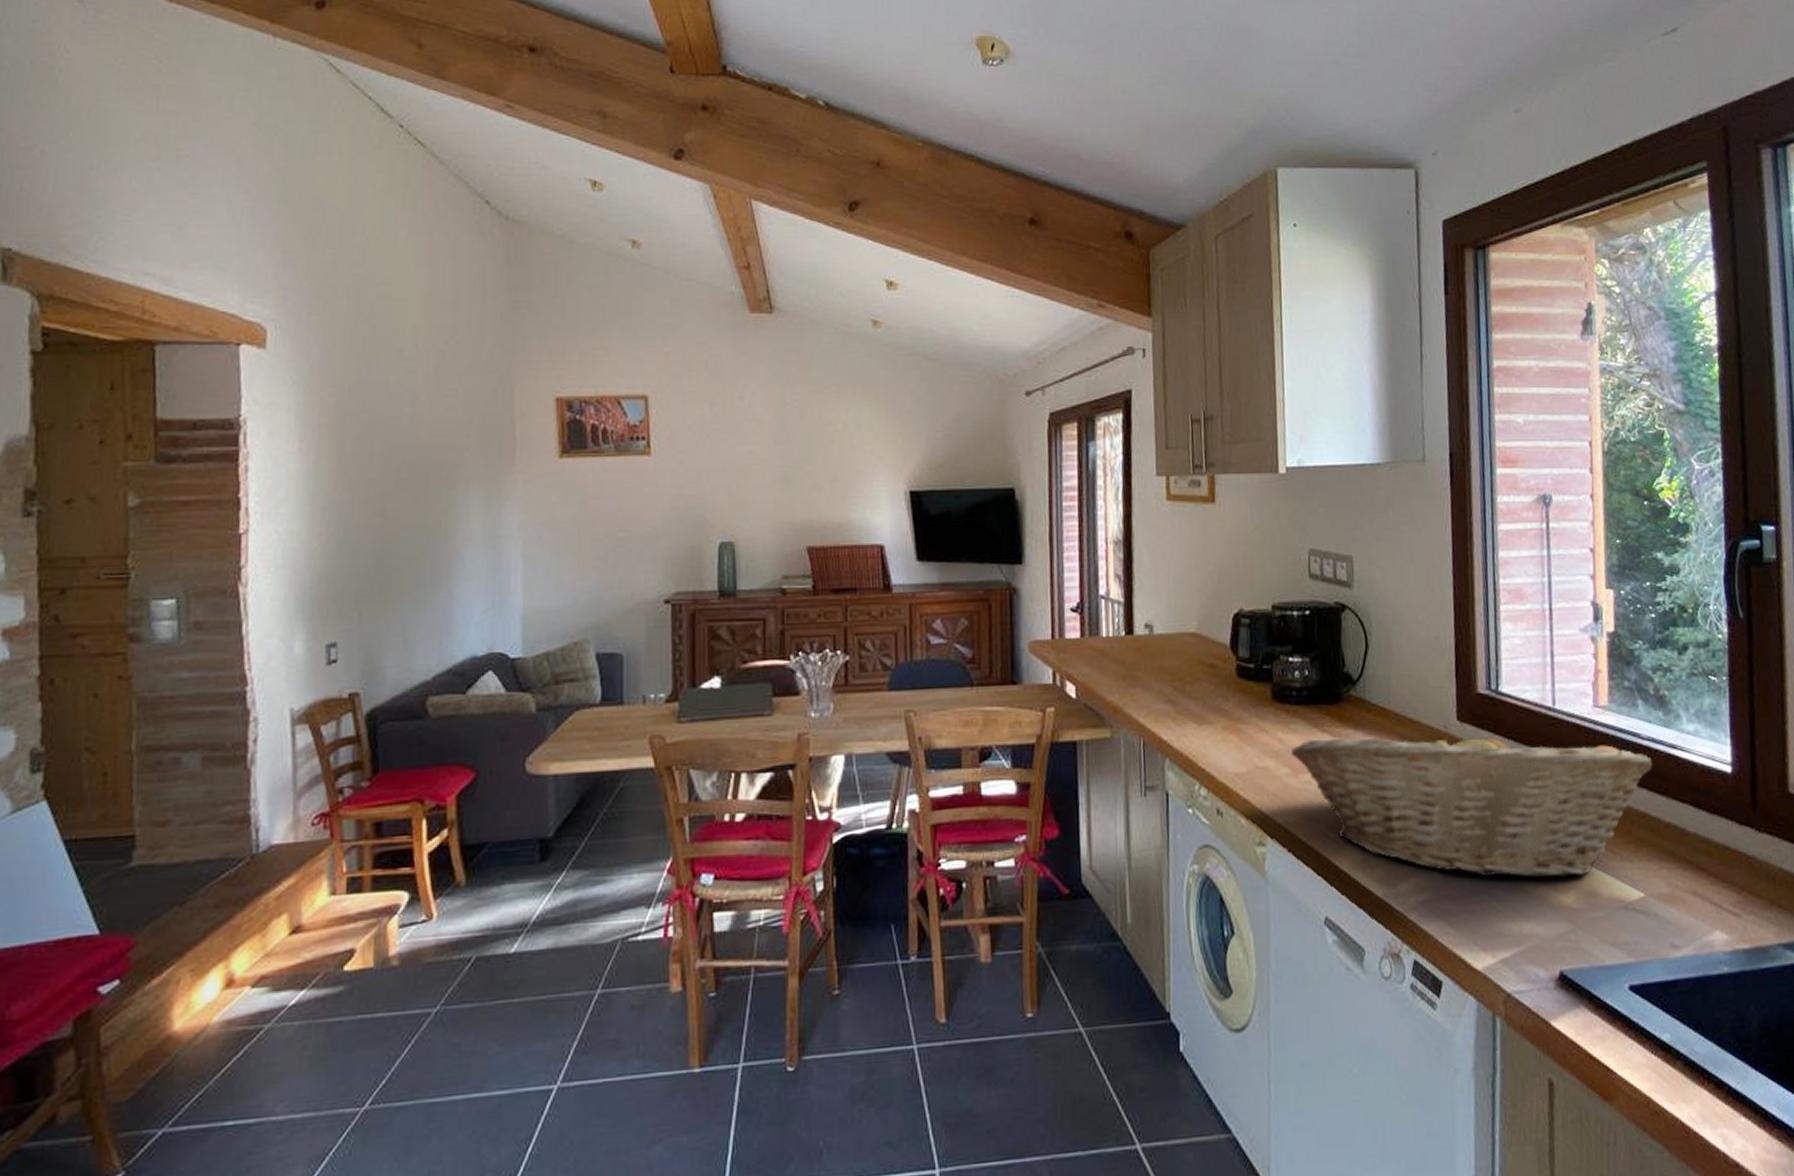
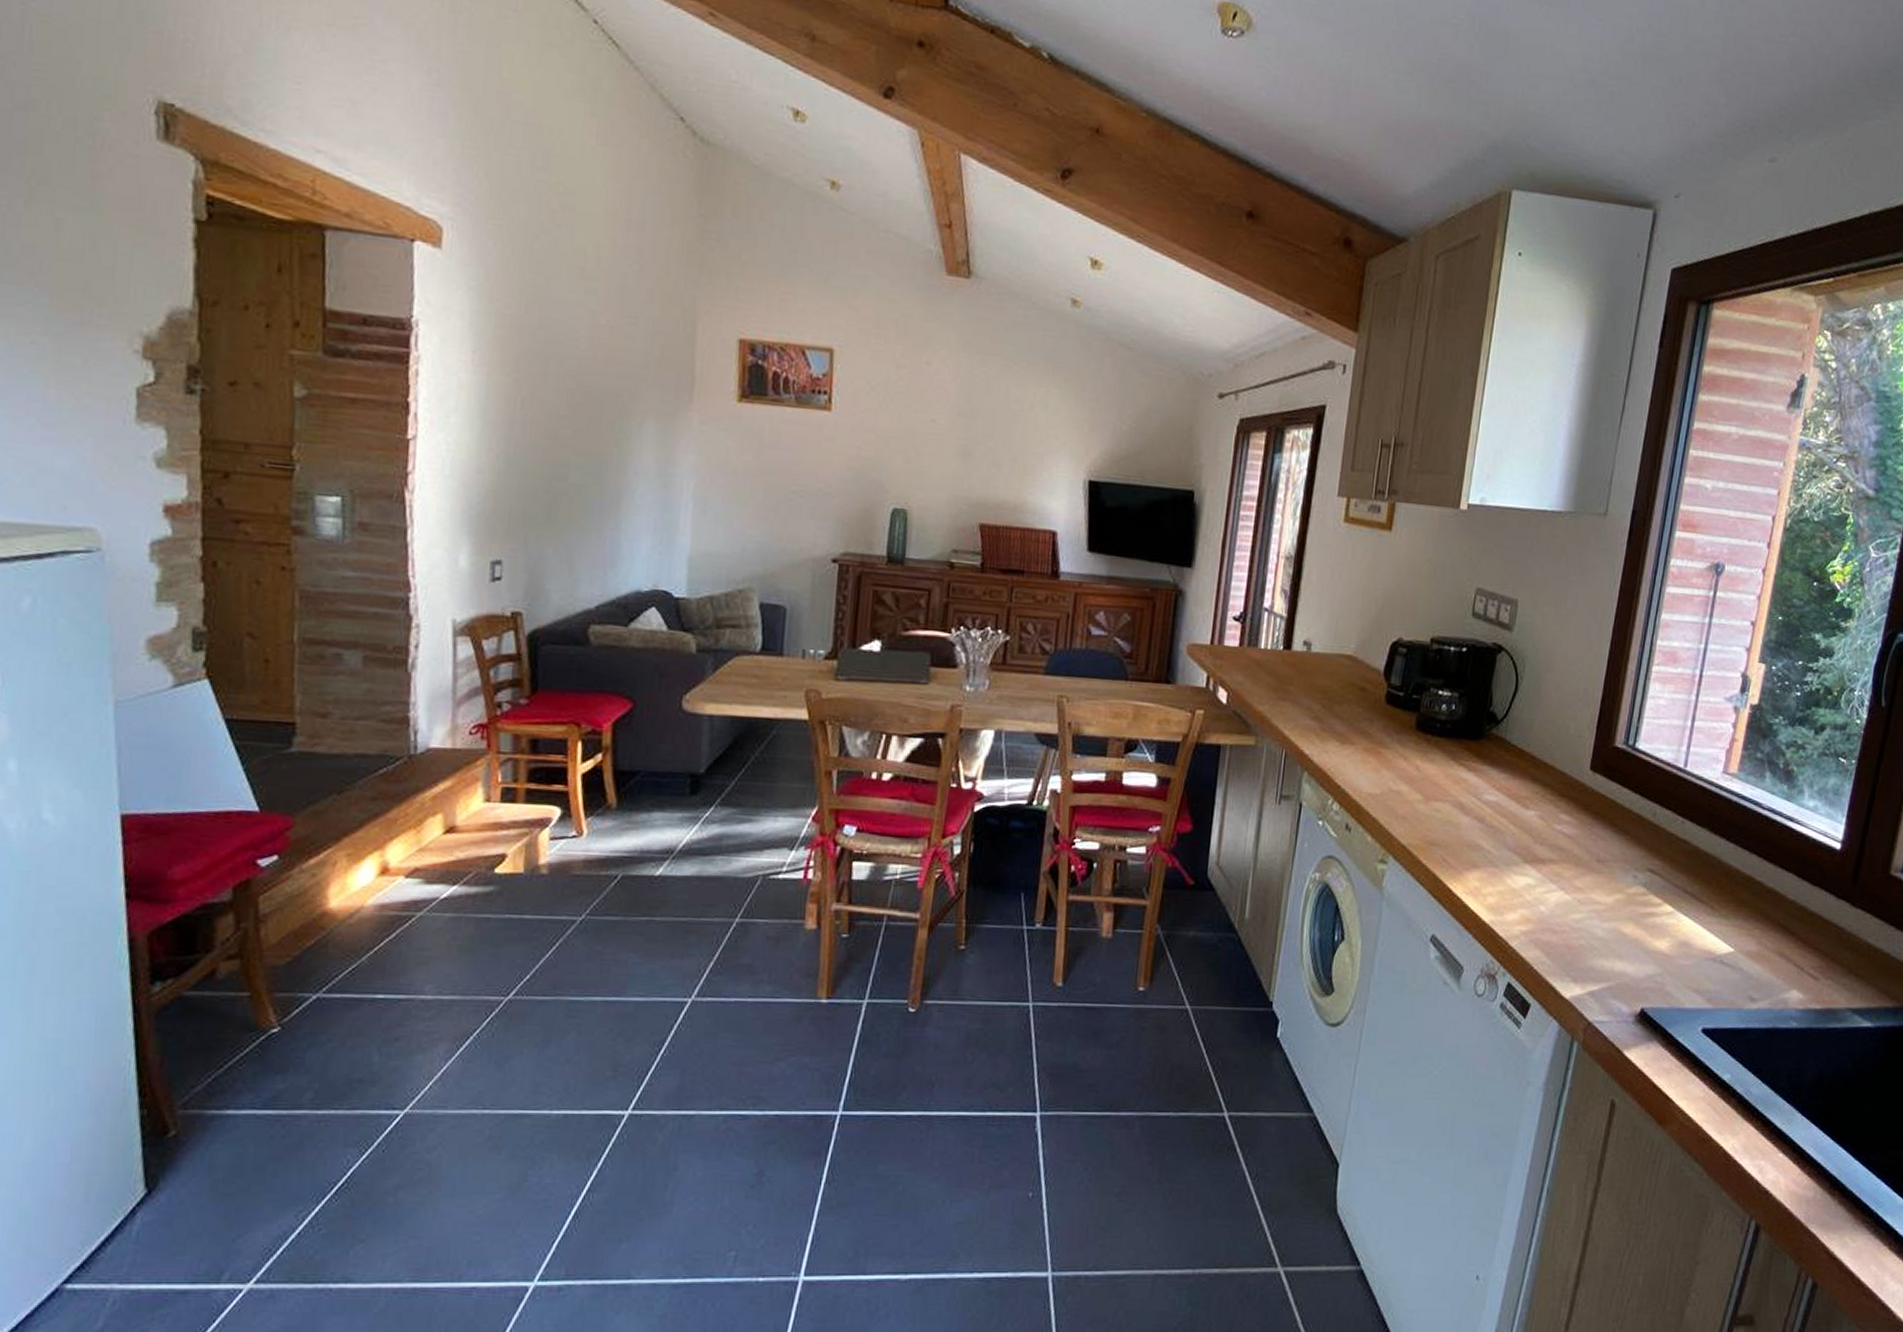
fruit basket: present [1290,723,1653,878] -> none [1425,770,1768,926]

